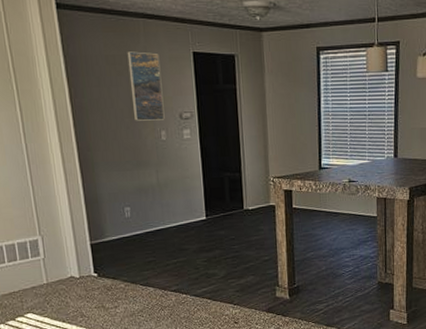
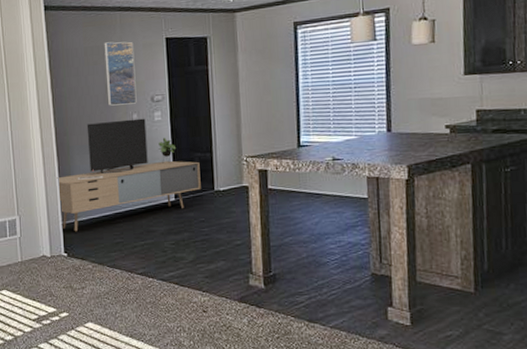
media console: none [81,135,231,252] -> present [57,118,201,232]

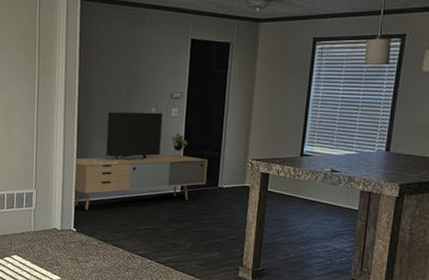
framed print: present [104,41,137,106] -> none [129,37,161,98]

